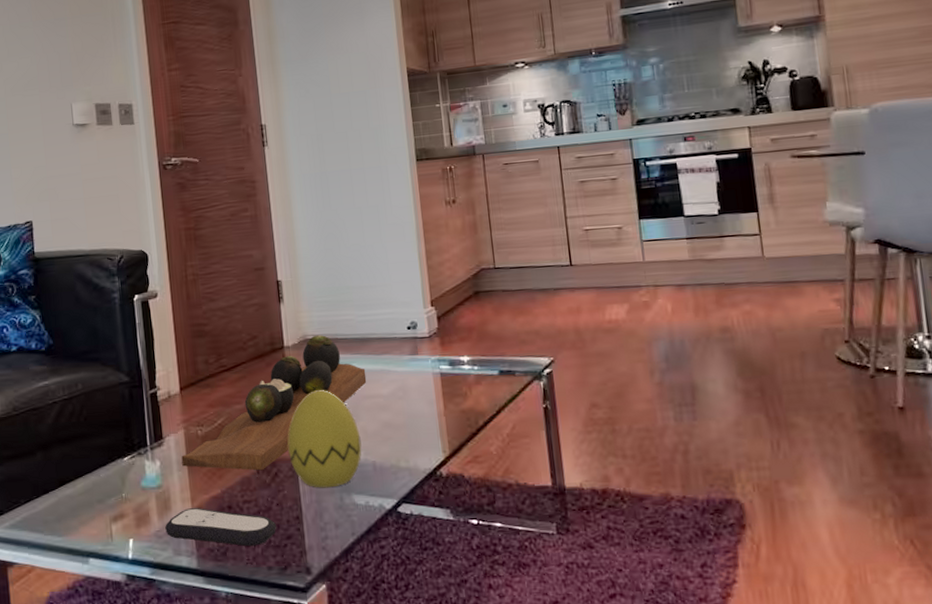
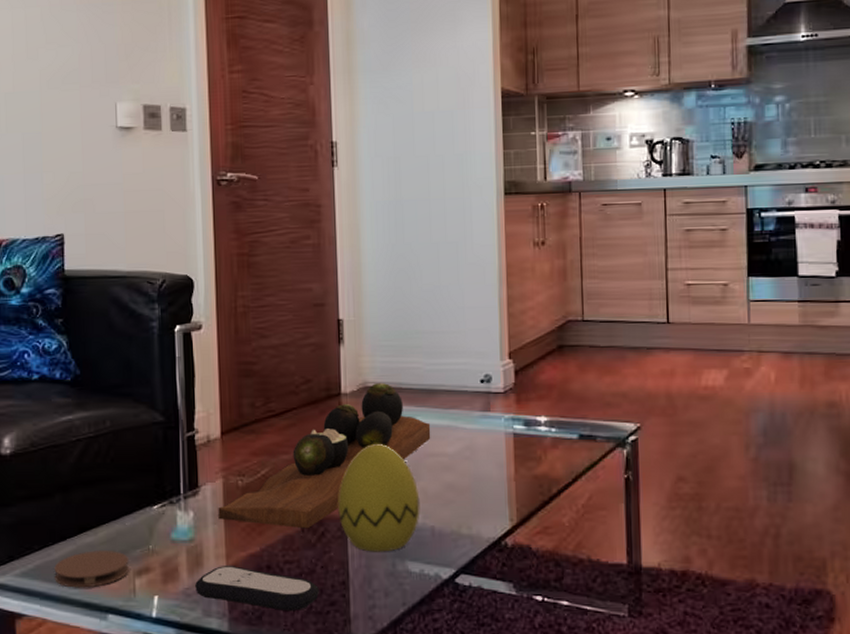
coaster: none [39,500,106,536] -> present [54,549,129,588]

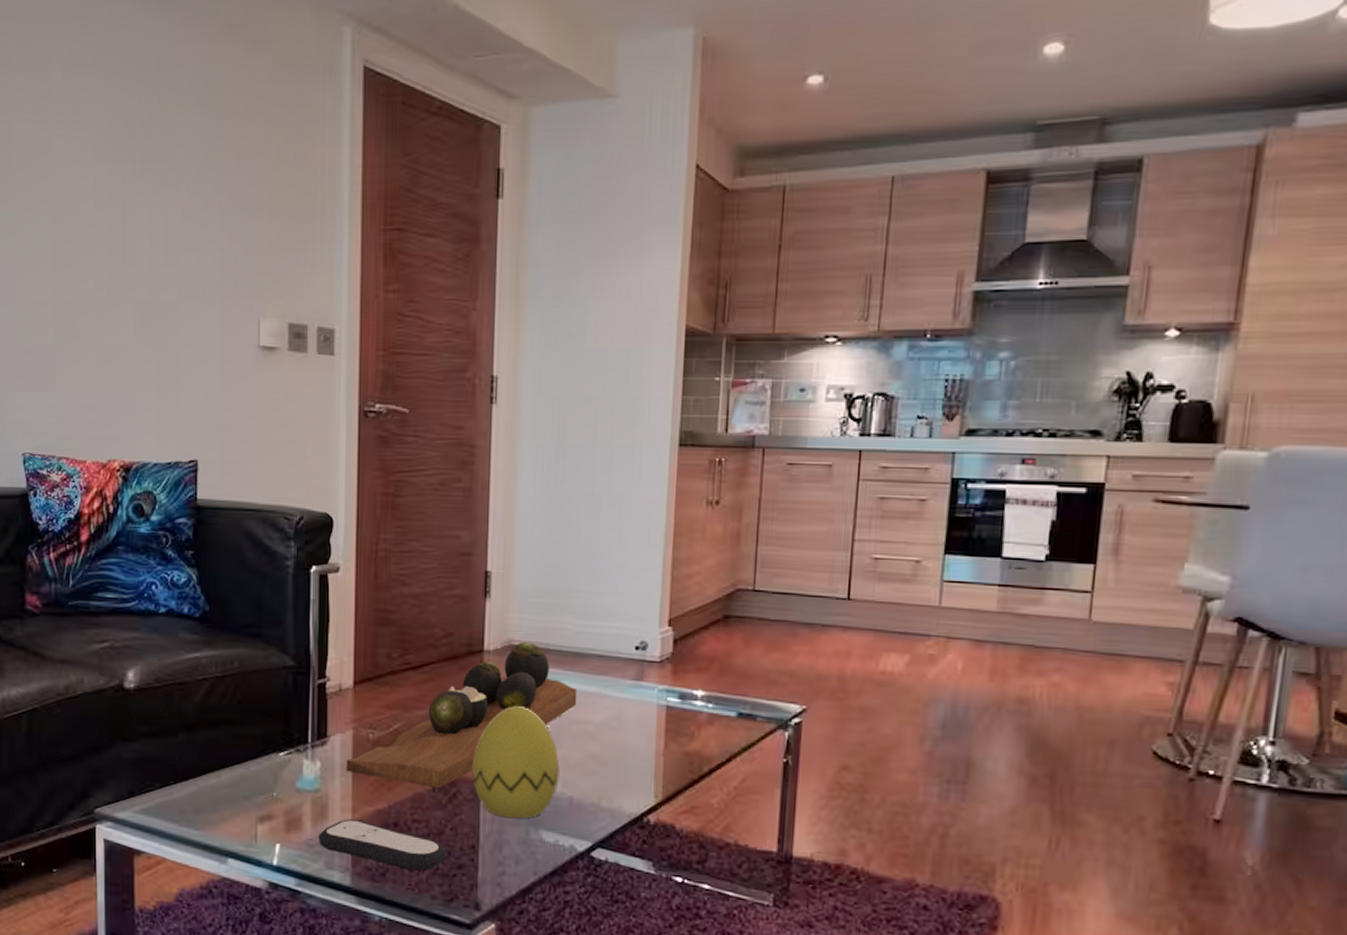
coaster: present [54,549,129,588] -> none [175,792,251,830]

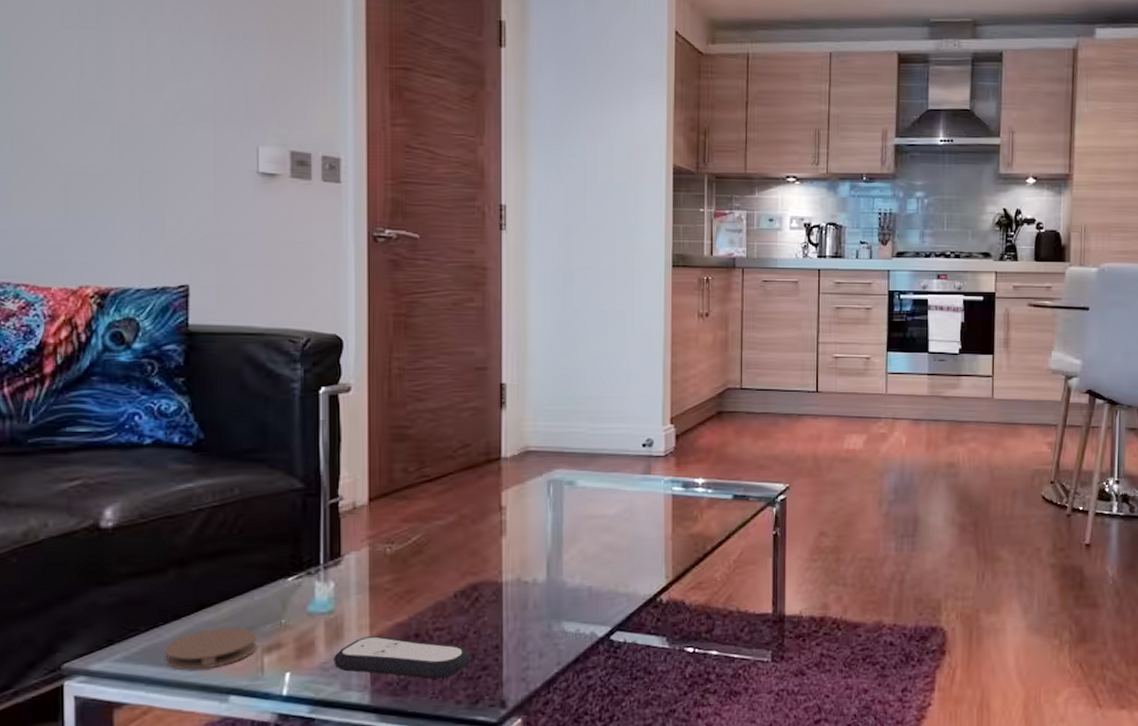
coaster: none [175,792,251,830] -> present [165,627,256,670]
decorative tray: present [346,641,578,789] -> none [362,446,592,595]
decorative egg: present [472,706,560,819] -> none [494,508,578,615]

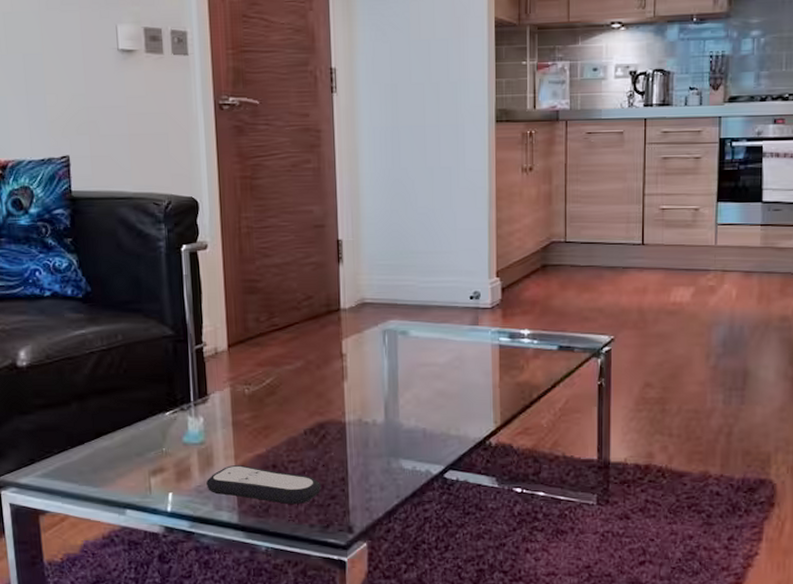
coaster: present [165,627,256,670] -> none [74,452,144,487]

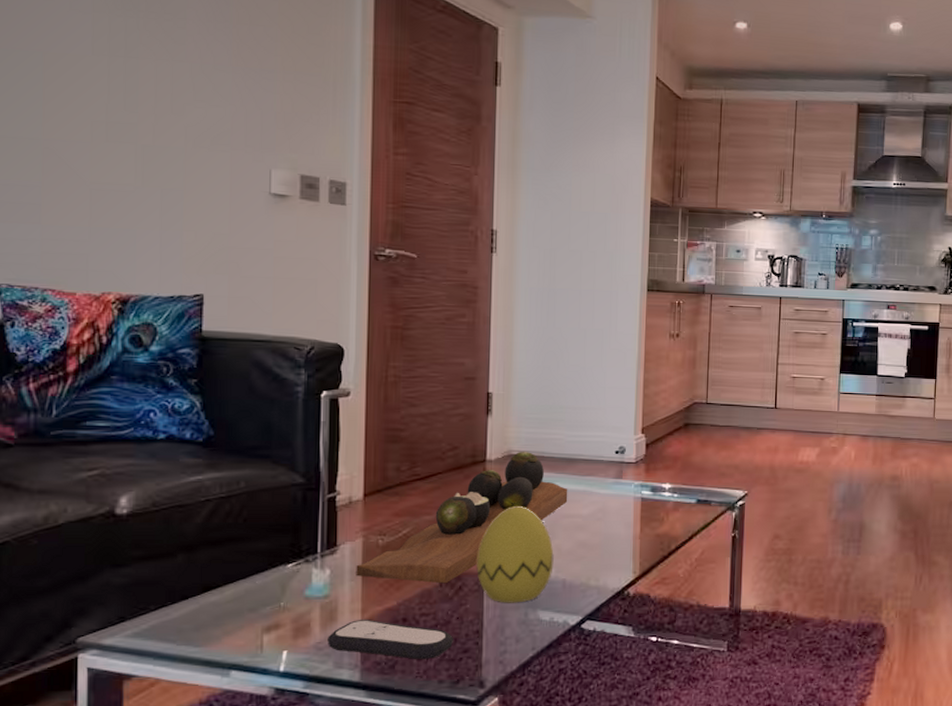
decorative tray: none [226,298,424,432] -> present [356,451,568,584]
decorative egg: none [337,355,413,452] -> present [476,506,554,603]

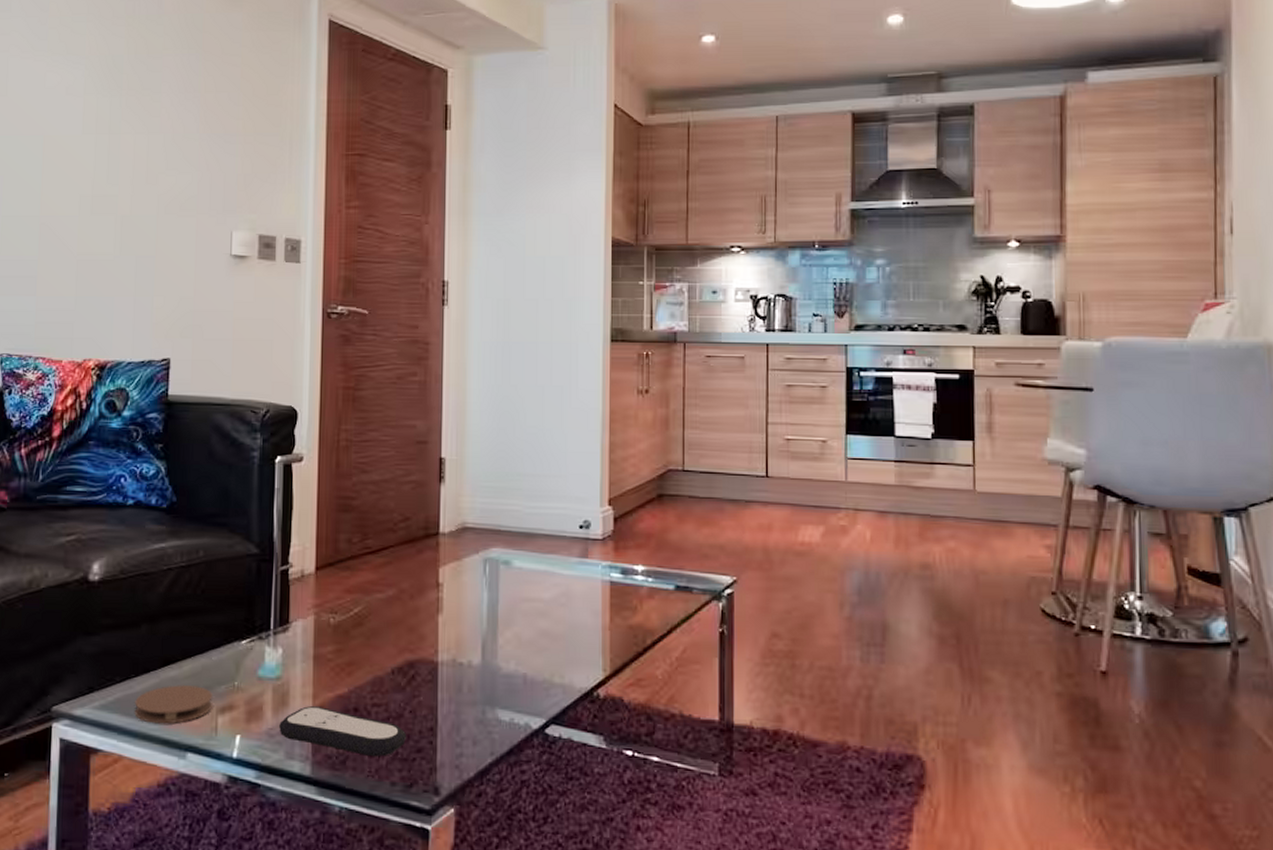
coaster: none [172,608,257,647] -> present [134,684,212,724]
decorative tray: present [356,451,568,584] -> none [307,523,528,671]
decorative egg: present [476,506,554,603] -> none [430,586,513,699]

